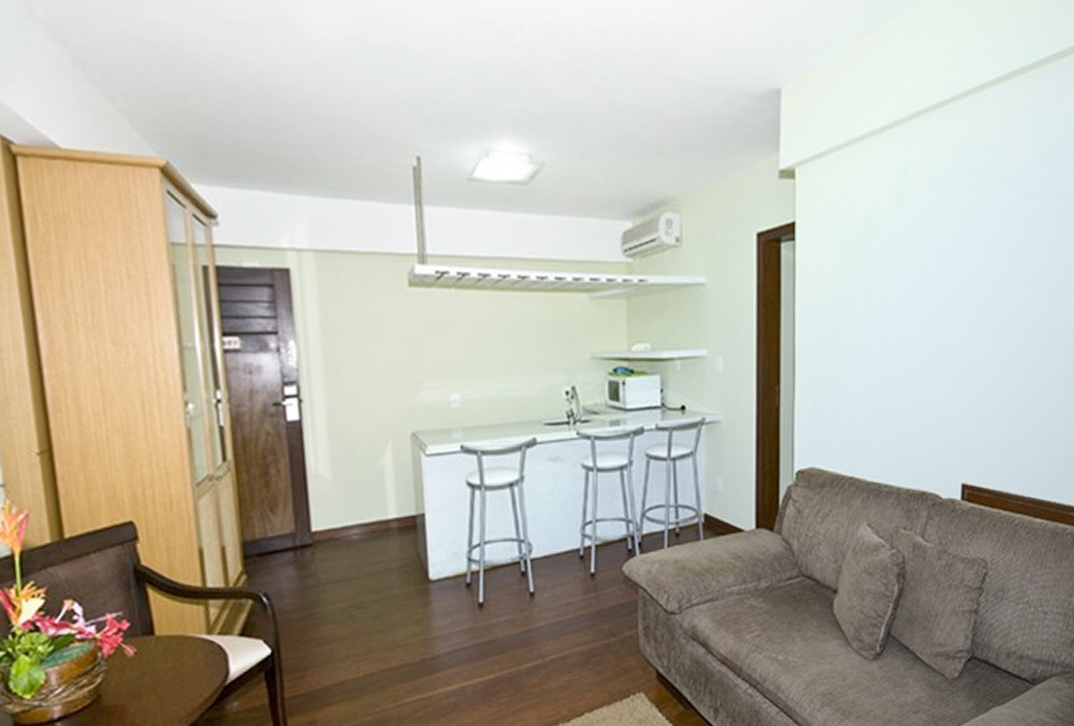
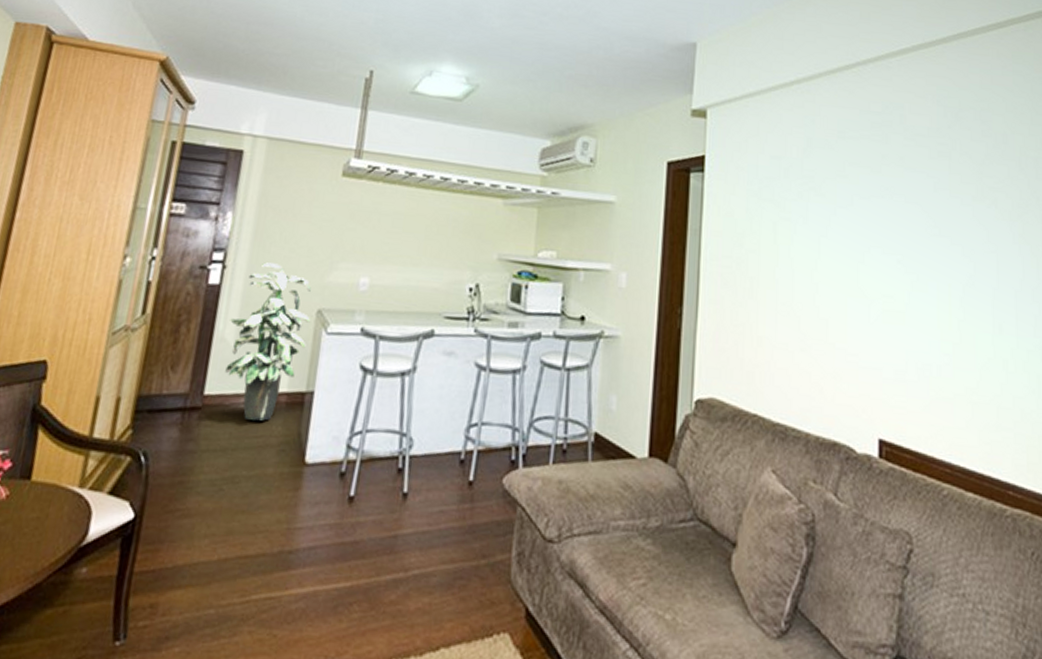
indoor plant: none [319,390,407,549] -> present [225,262,311,421]

